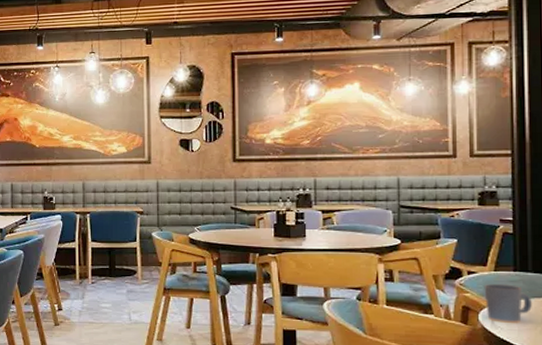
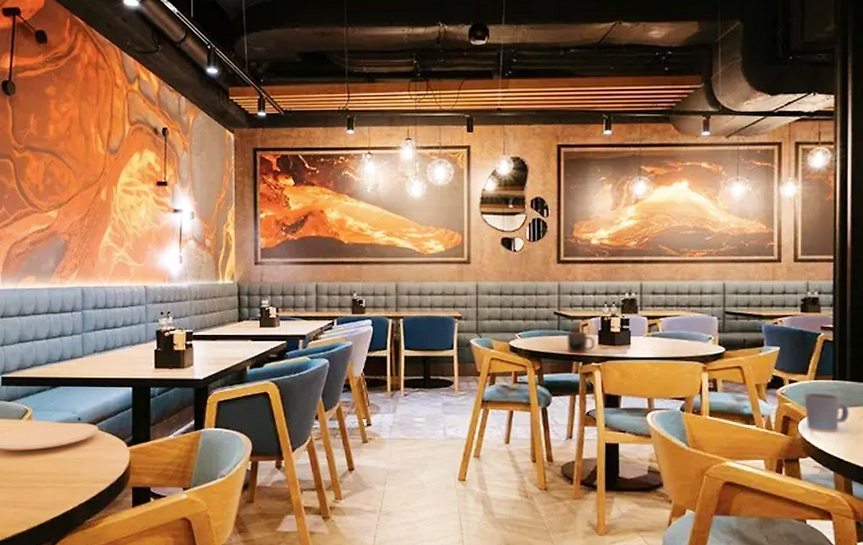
mug: none [243,225,271,246] -> present [567,331,595,354]

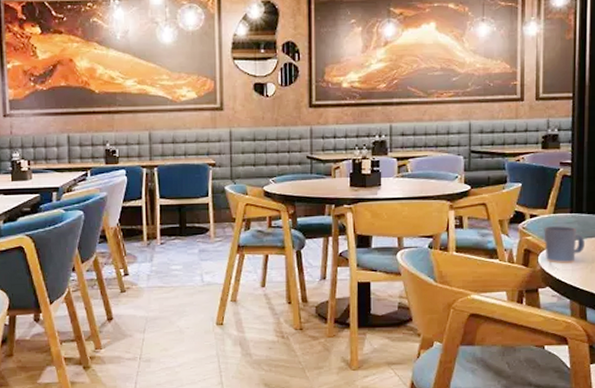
mug: present [567,331,595,354] -> none [319,174,347,197]

